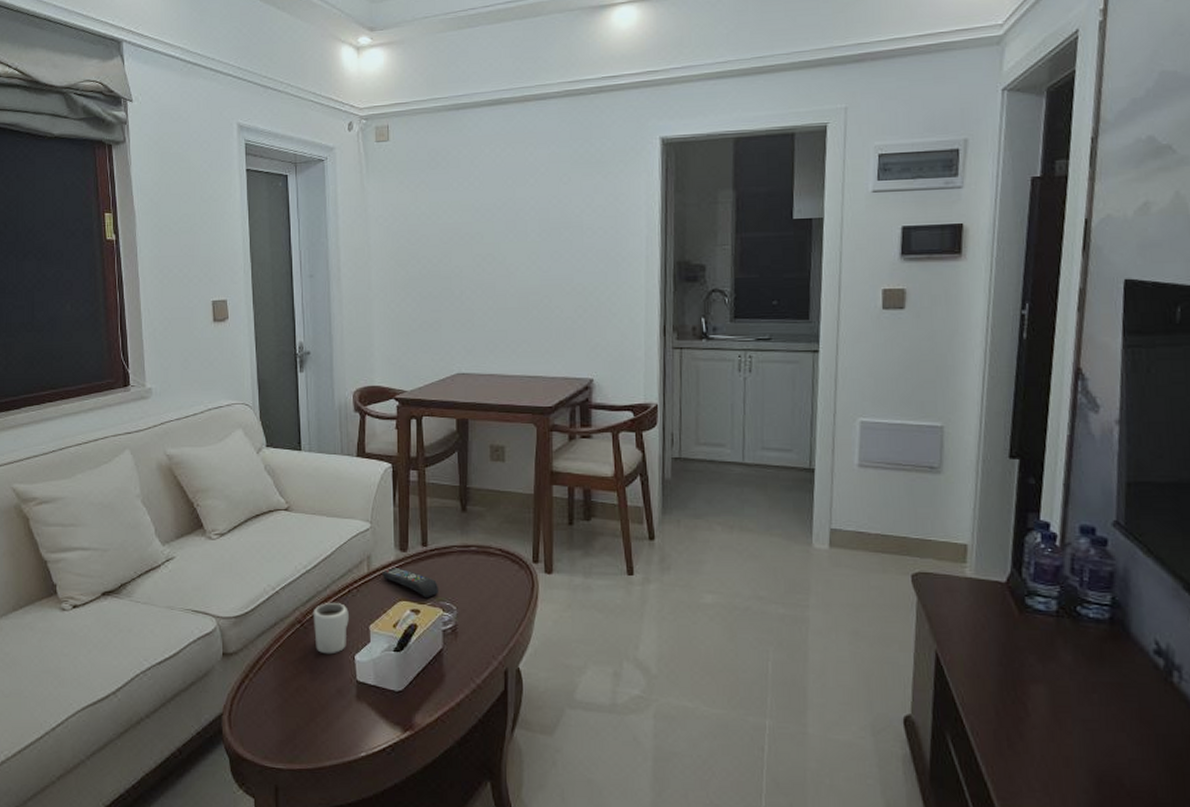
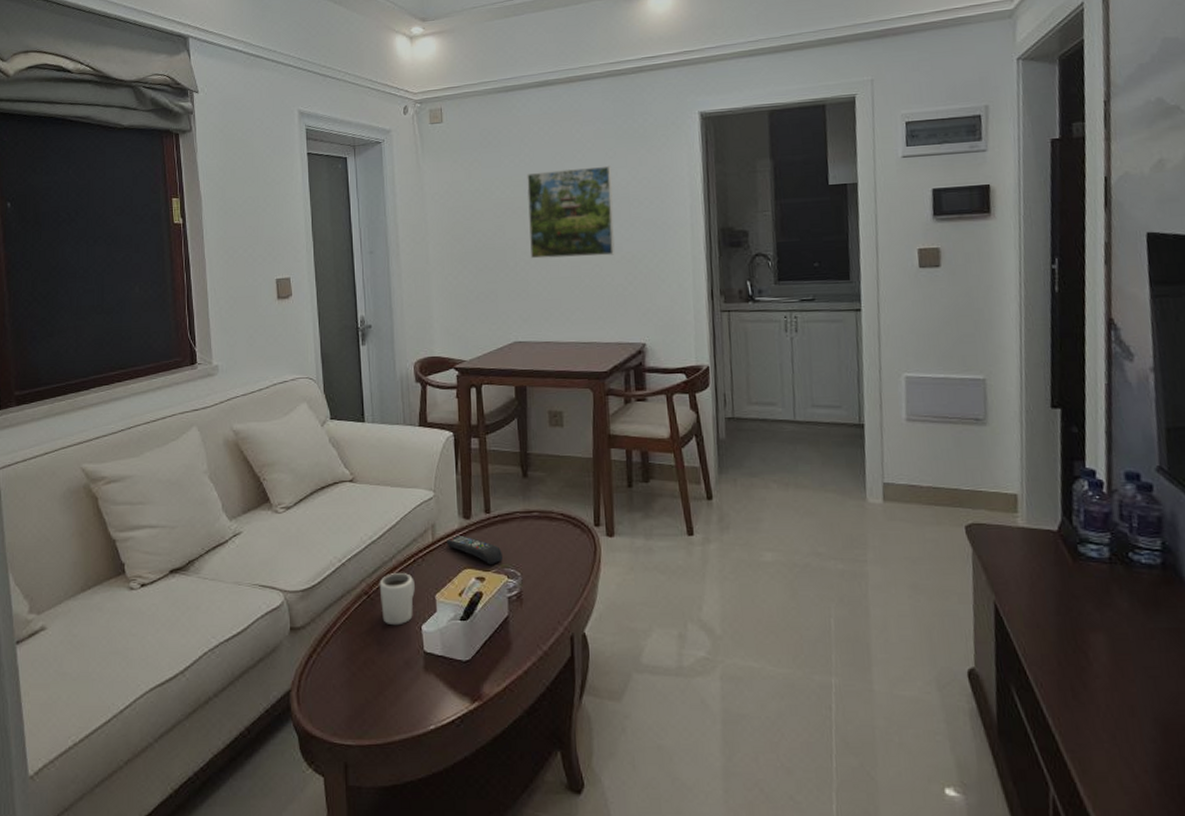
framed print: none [476,192,566,288] -> present [527,165,615,259]

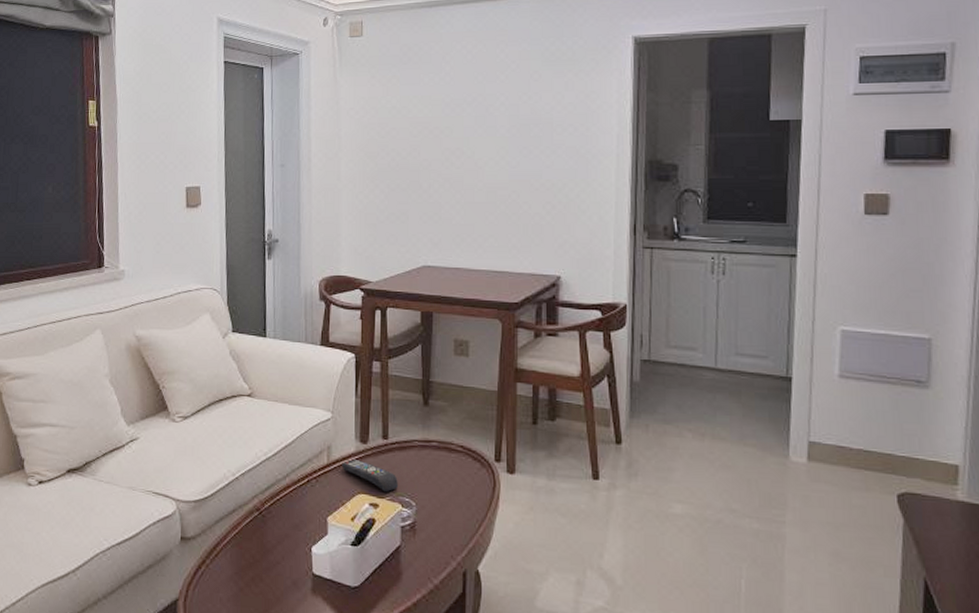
mug: present [379,573,415,626] -> none [271,492,307,545]
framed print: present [527,165,615,259] -> none [446,88,535,183]

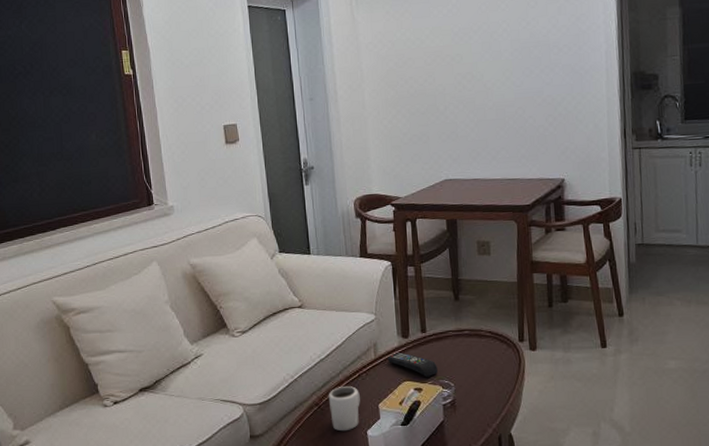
mug: none [271,492,307,545] -> present [328,386,360,432]

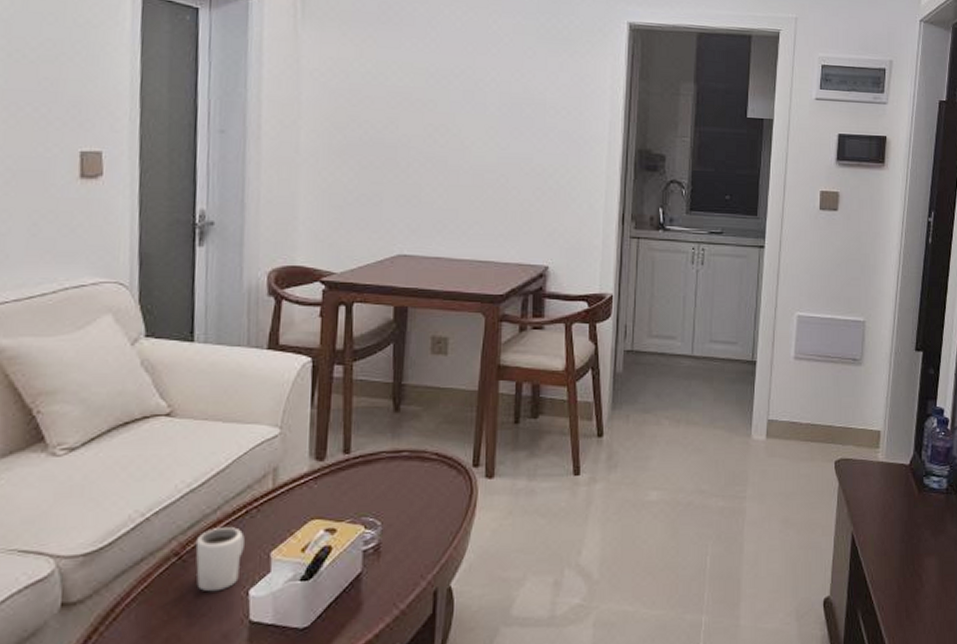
remote control: present [387,352,438,377] -> none [291,480,361,514]

